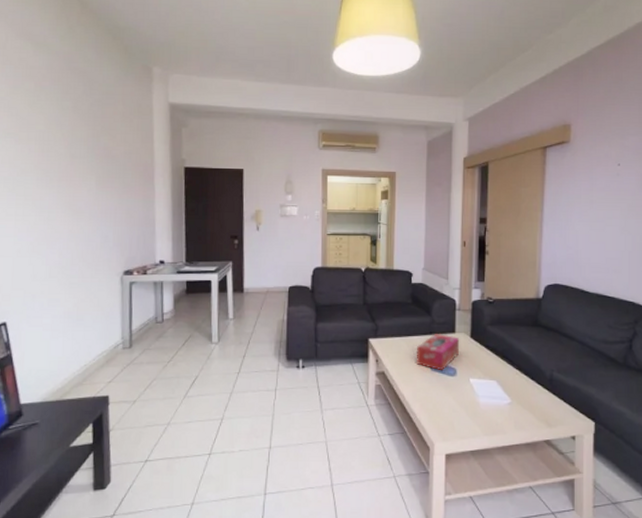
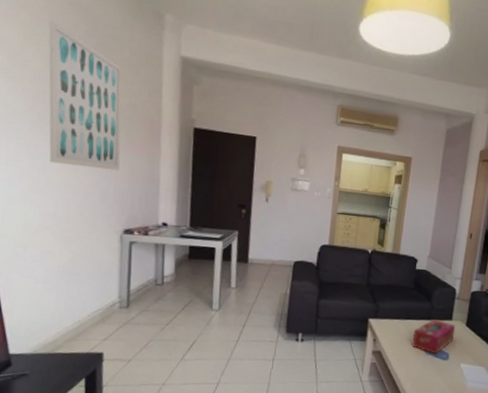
wall art: none [51,84,119,216] -> present [48,19,122,171]

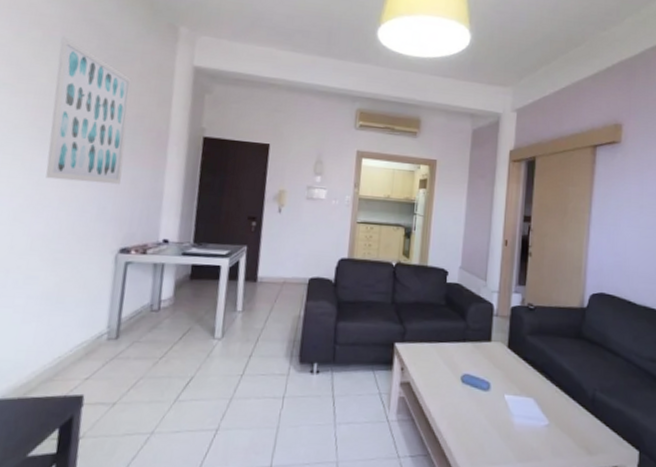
tissue box: present [412,319,456,355] -> none [446,341,496,385]

